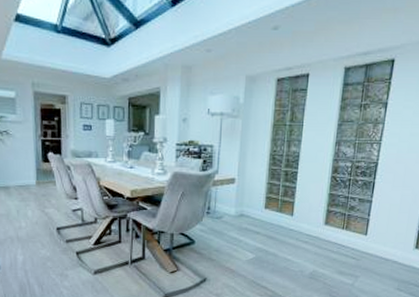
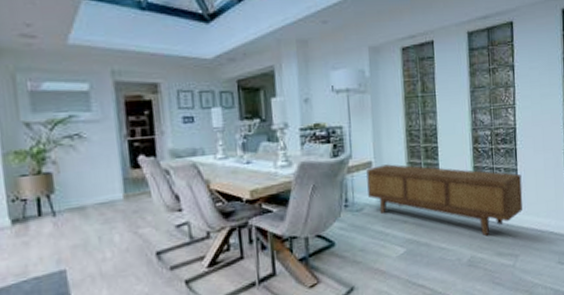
sideboard: none [228,182,375,256] -> present [366,164,523,236]

